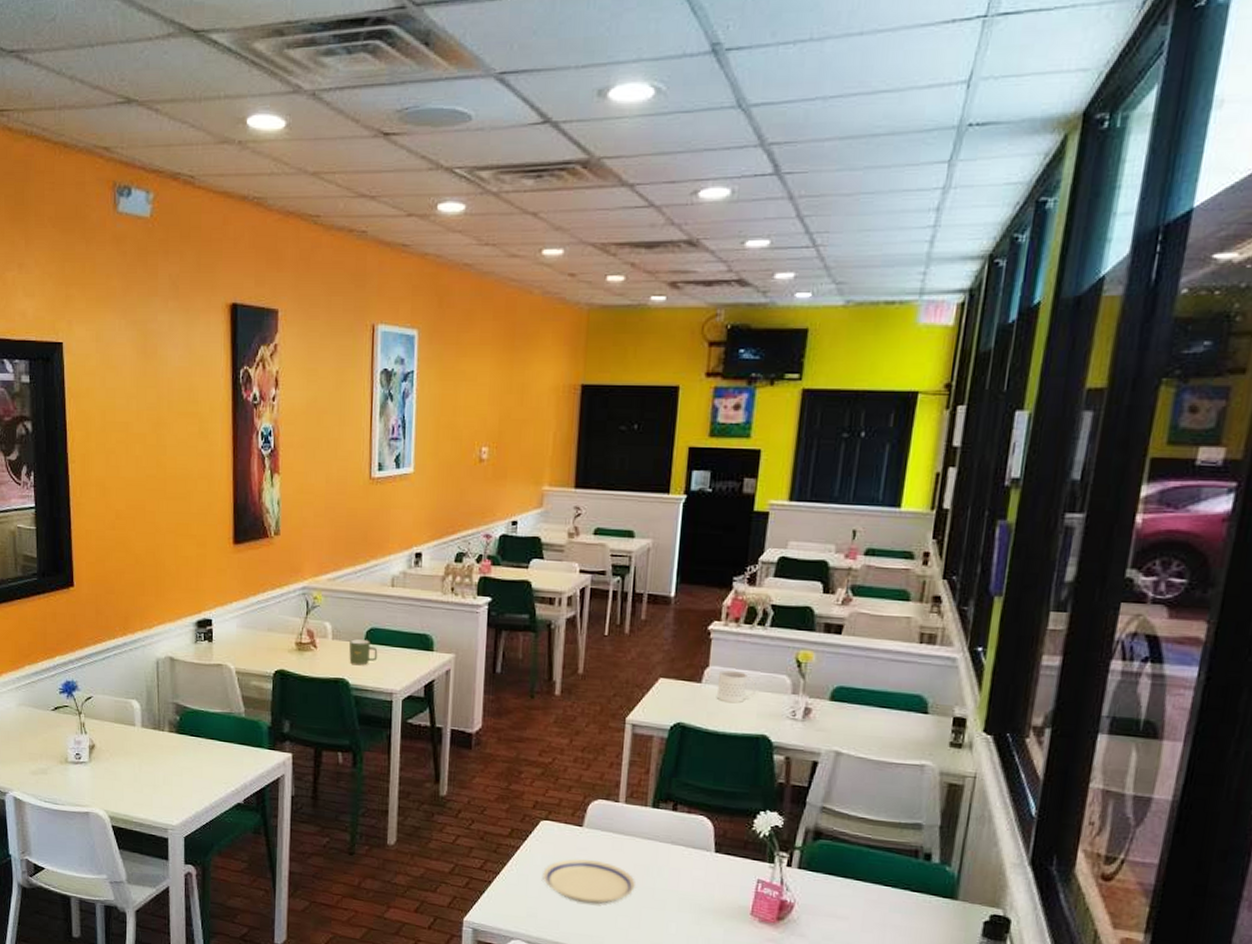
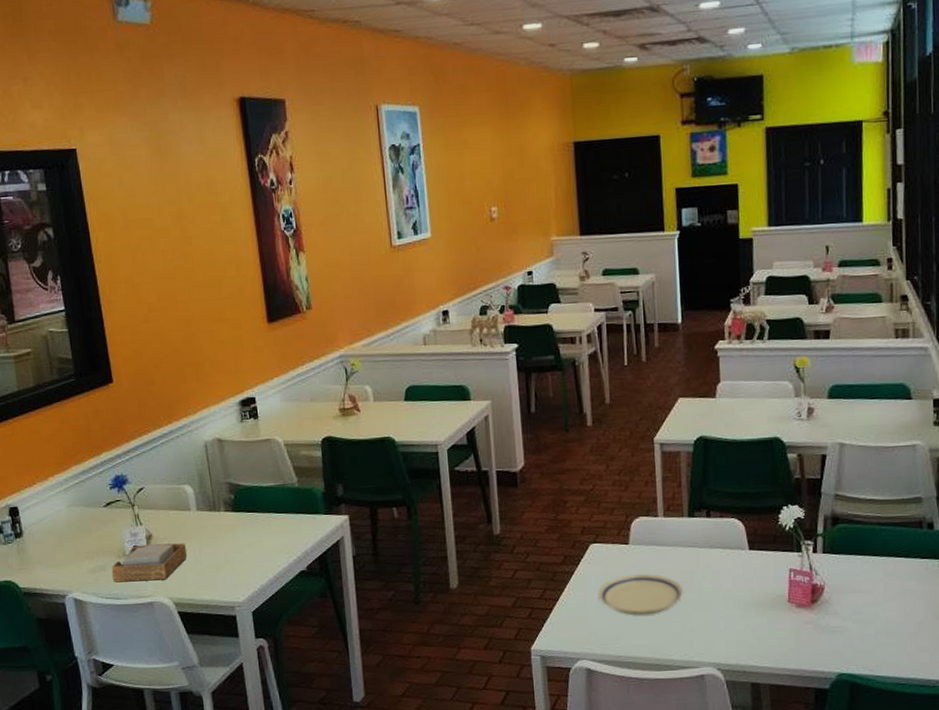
napkin holder: none [52,753,128,792] -> present [111,543,188,583]
mug: present [349,639,378,666] -> none [391,398,419,423]
mug: present [717,670,756,704] -> none [730,383,764,413]

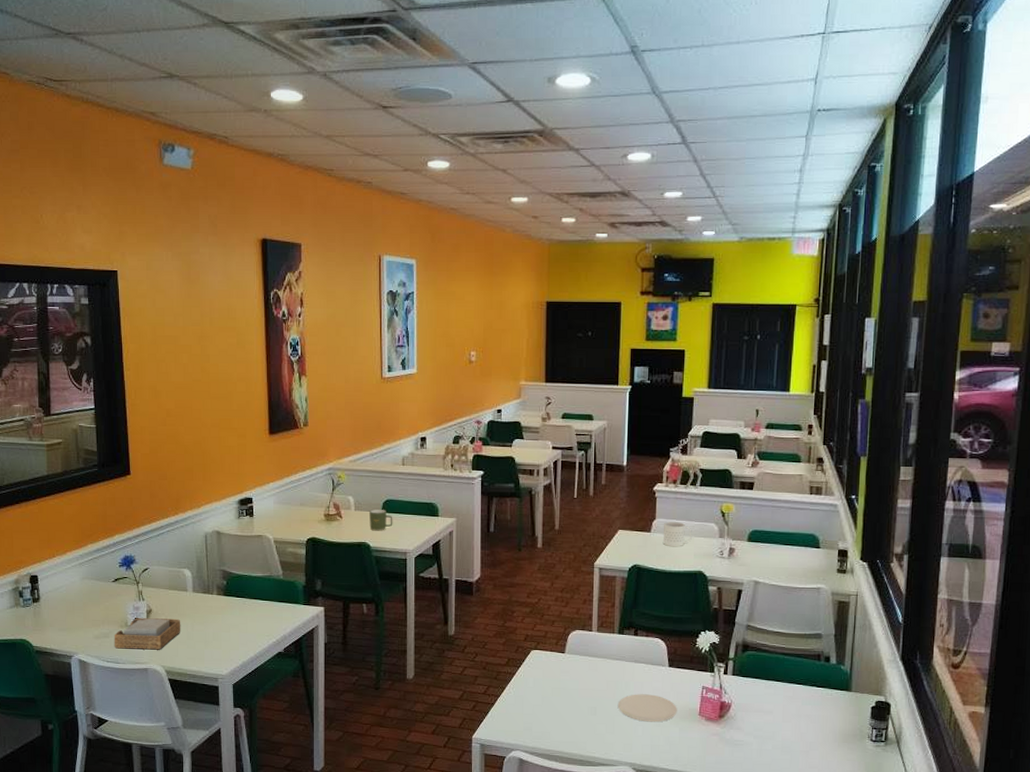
mug: none [391,398,419,423] -> present [369,509,393,531]
plate: present [598,573,683,615] -> none [535,679,608,716]
plate: none [694,583,763,615] -> present [617,694,677,722]
mug: none [730,383,764,413] -> present [663,522,692,547]

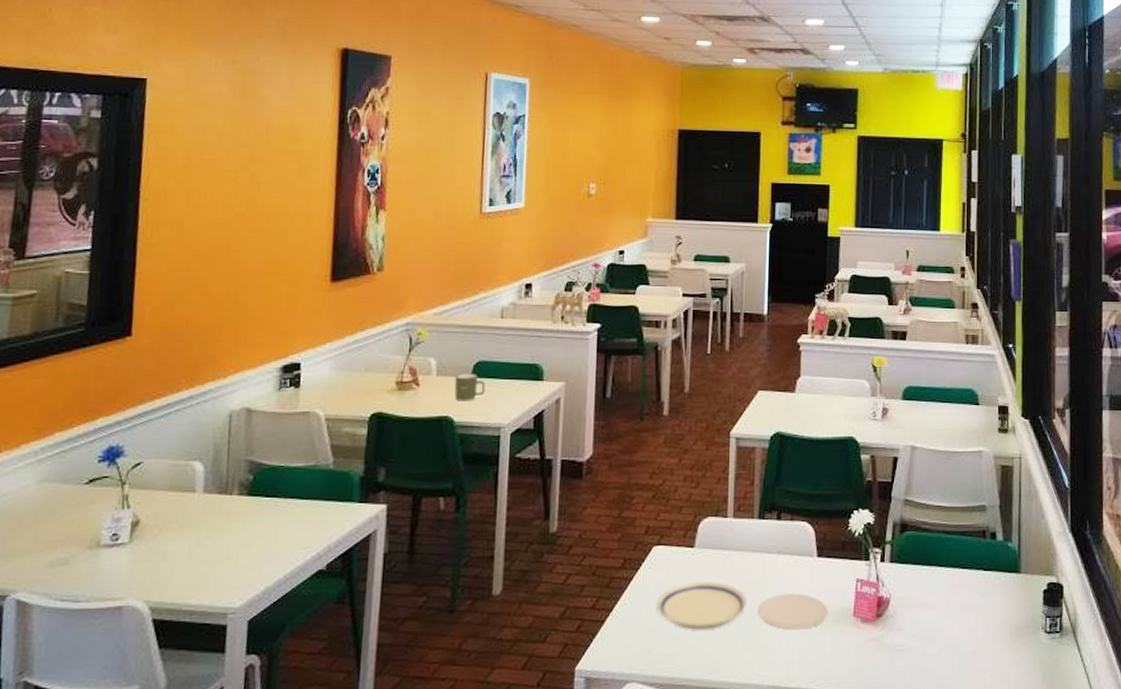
napkin holder: present [114,618,181,650] -> none [75,532,181,580]
plate: none [535,679,608,716] -> present [657,581,747,630]
mug: present [663,522,692,547] -> none [809,379,841,409]

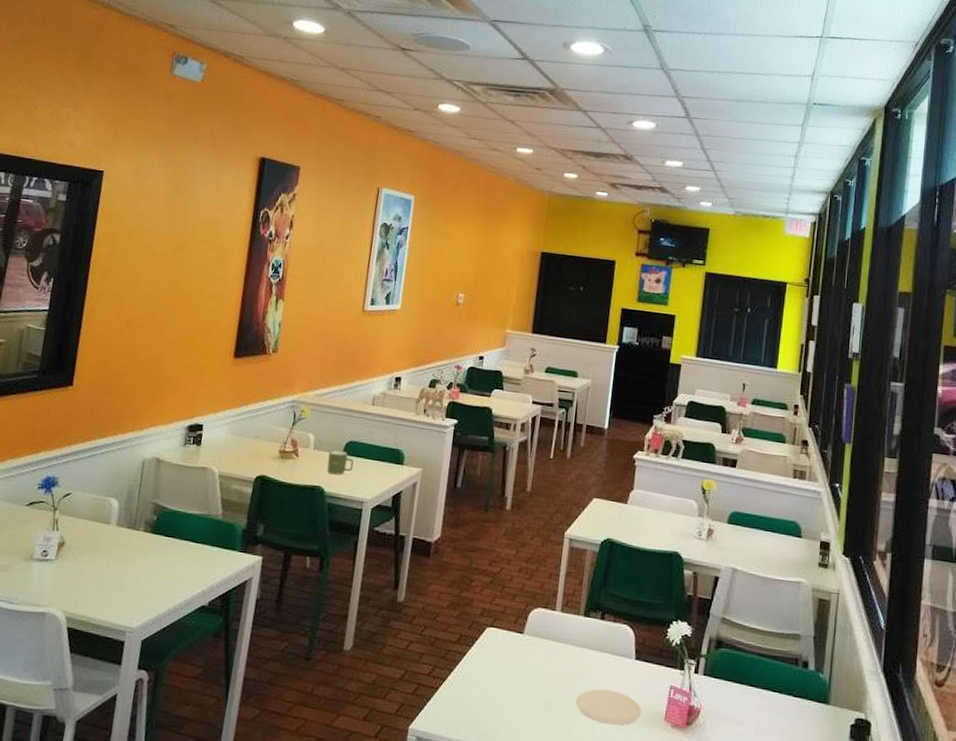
plate: present [657,581,747,630] -> none [485,665,567,711]

